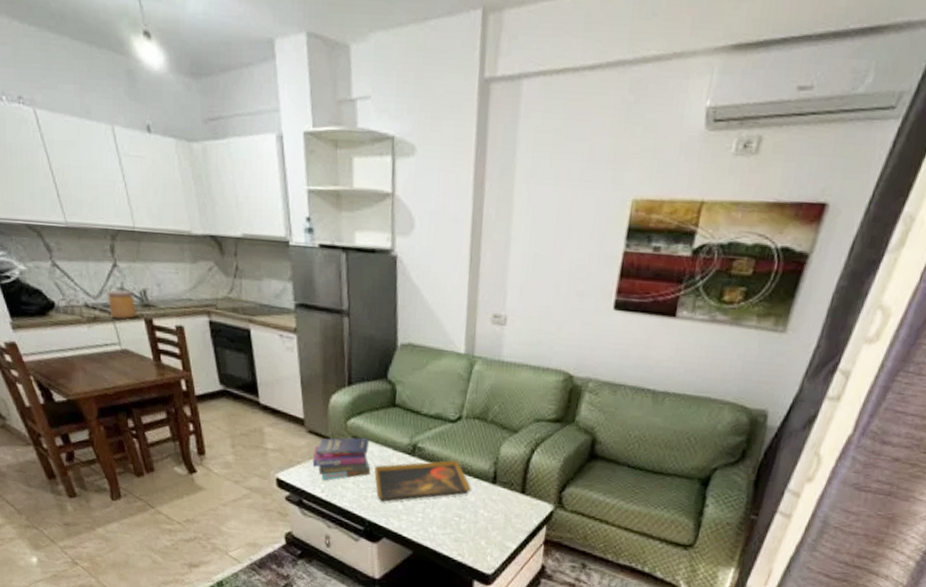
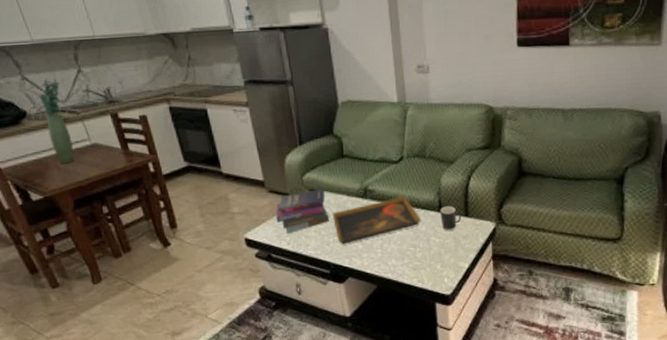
vase: none [69,268,103,368] -> present [39,78,75,164]
jar: present [107,290,137,320] -> none [74,91,103,118]
mug: none [493,478,517,506] -> present [440,206,462,231]

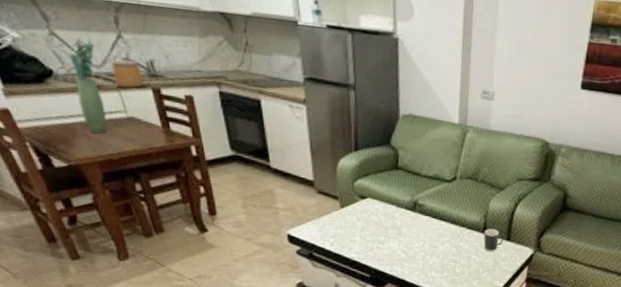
jar: none [74,91,103,118] -> present [111,60,144,89]
books: present [275,189,330,234] -> none [322,196,376,236]
decorative tray: present [333,196,421,244] -> none [379,214,465,252]

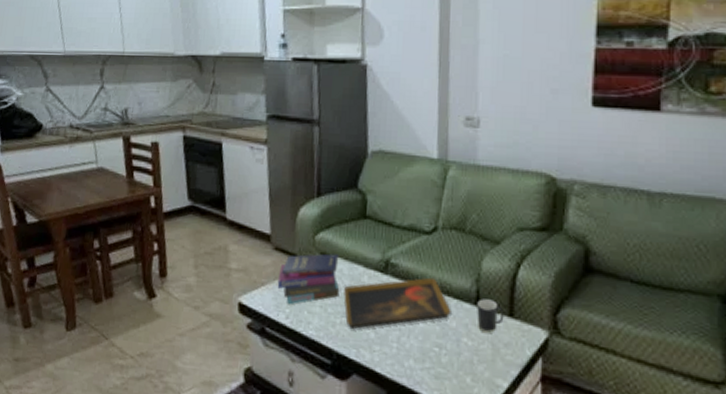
vase: present [69,37,107,134] -> none [58,91,80,187]
jar: present [111,60,144,89] -> none [91,110,117,138]
books: none [322,196,376,236] -> present [277,253,340,305]
decorative tray: none [379,214,465,252] -> present [344,277,451,329]

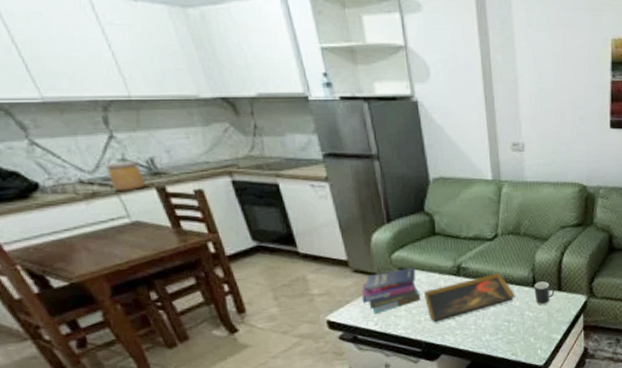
jar: none [91,110,117,138] -> present [105,161,146,192]

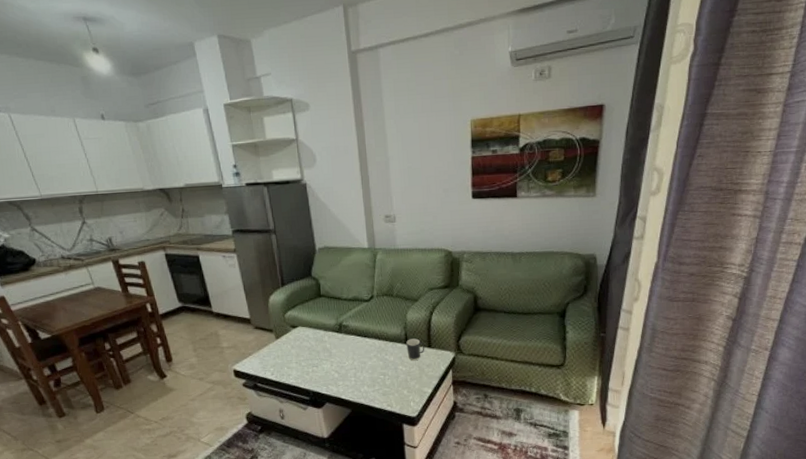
jar: present [105,161,146,192] -> none [79,240,105,264]
books: present [361,267,421,315] -> none [261,325,309,366]
decorative tray: present [424,273,515,322] -> none [312,330,389,373]

